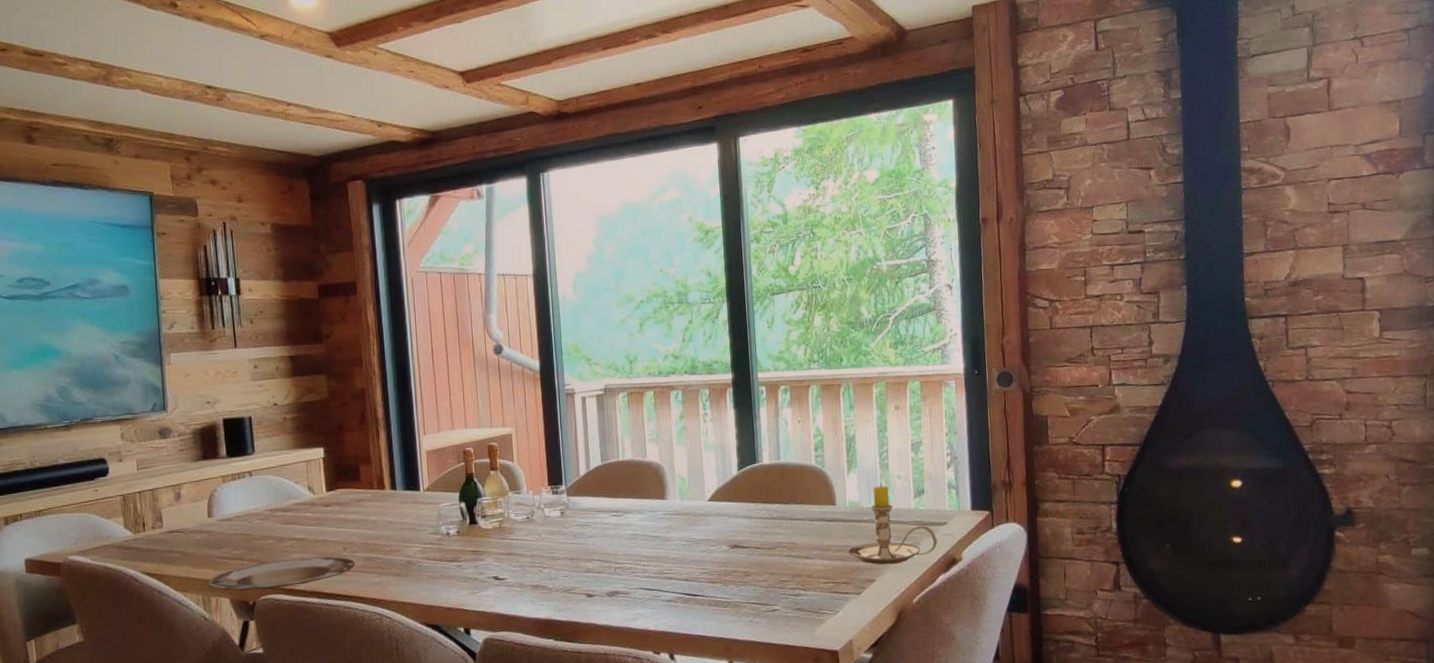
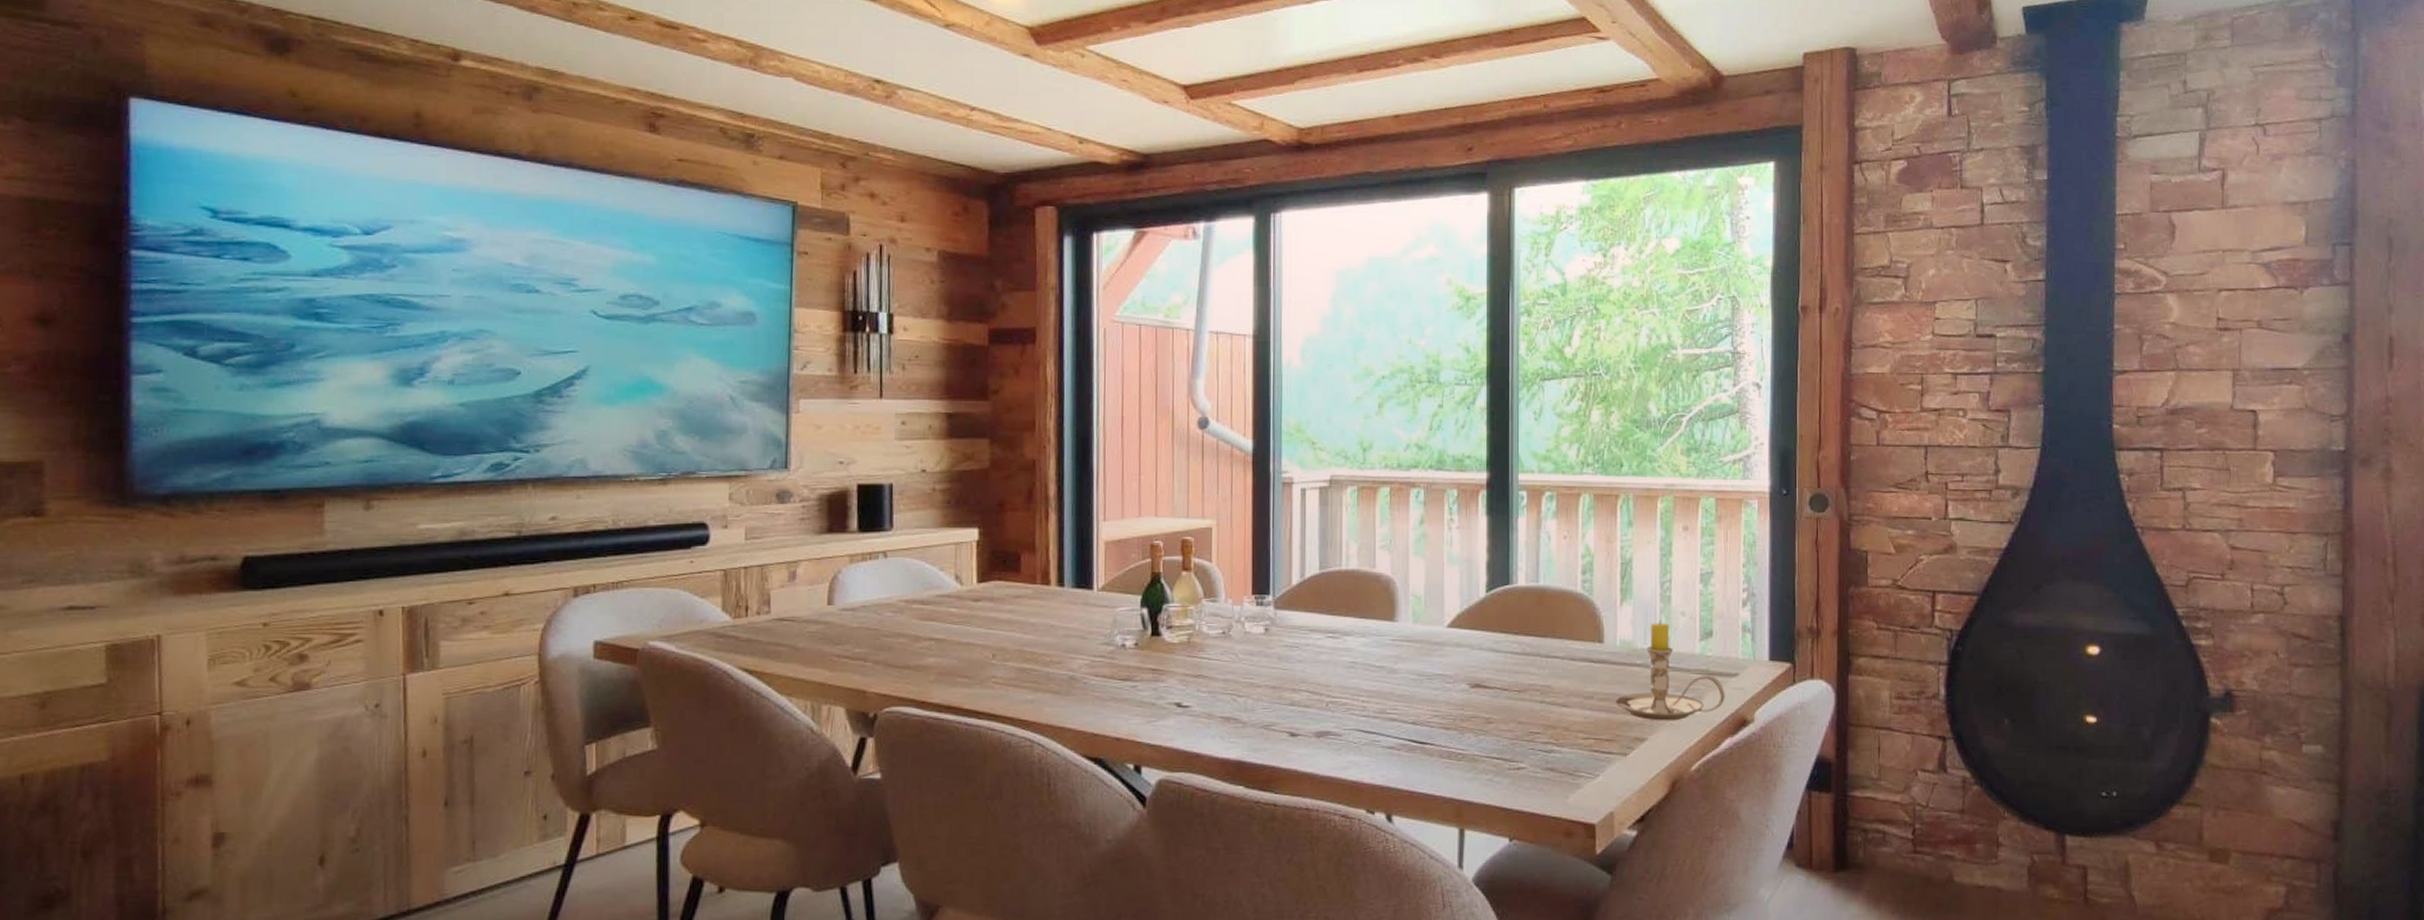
plate: present [208,557,356,591] -> none [820,664,1006,699]

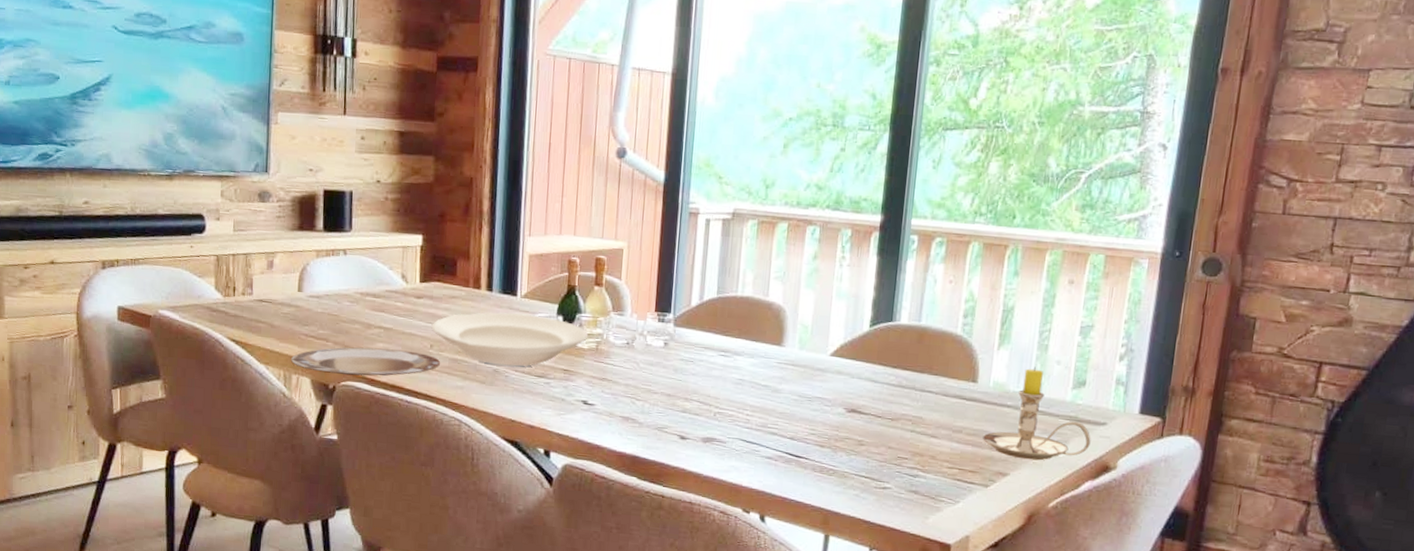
plate: none [820,664,1006,699] -> present [291,347,441,376]
plate: none [993,608,1178,671] -> present [431,312,589,367]

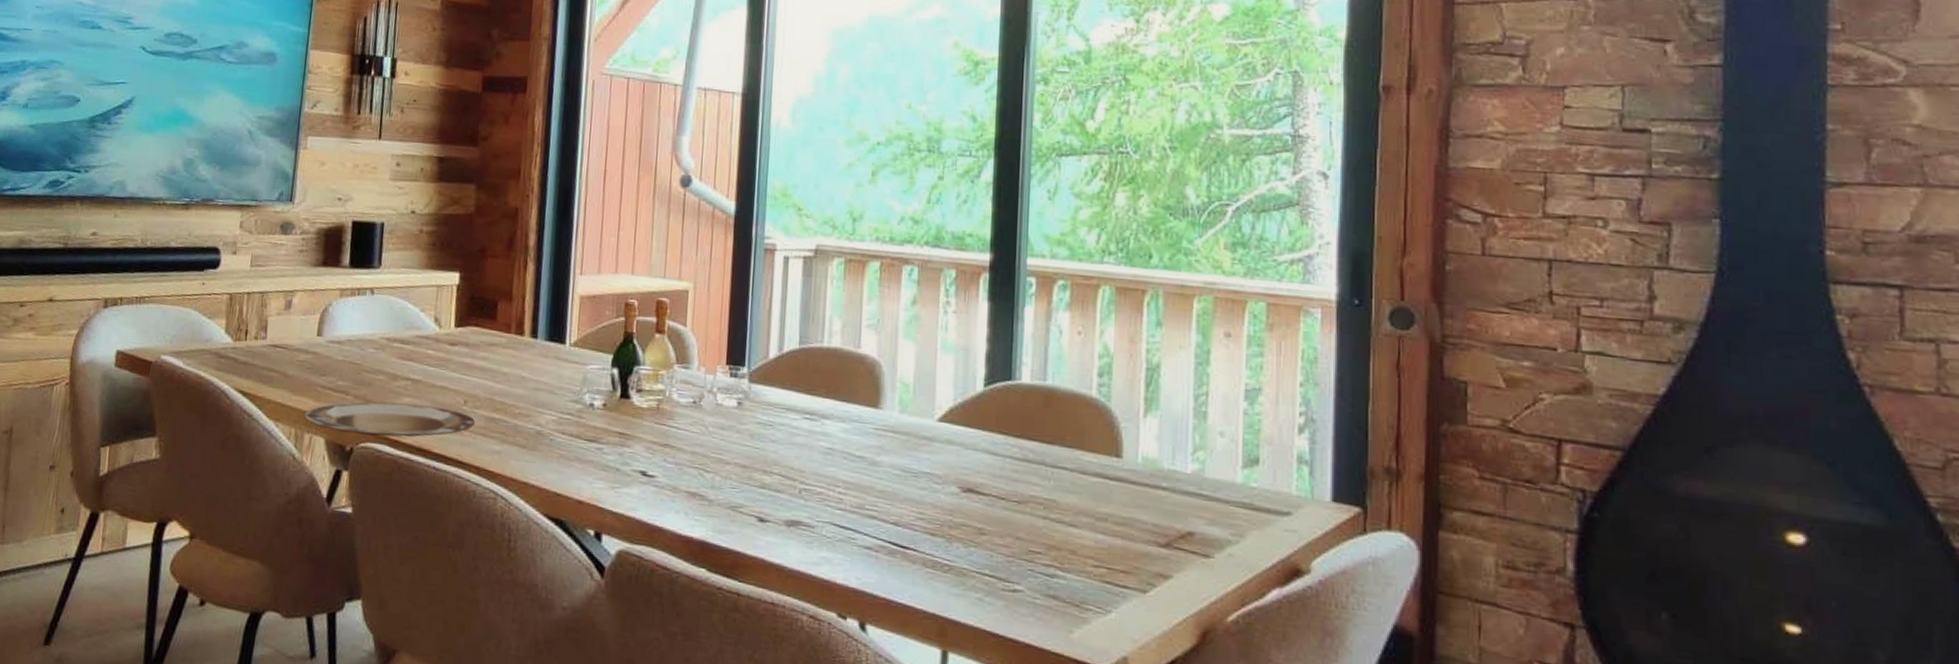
plate: present [431,312,589,367] -> none [466,362,648,429]
candlestick: present [983,366,1091,461] -> none [1134,438,1273,560]

